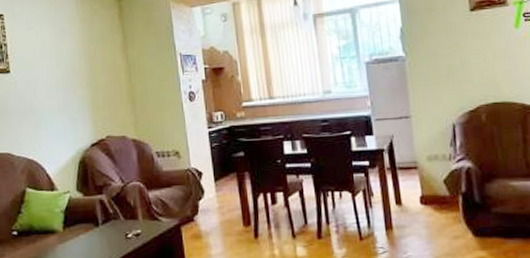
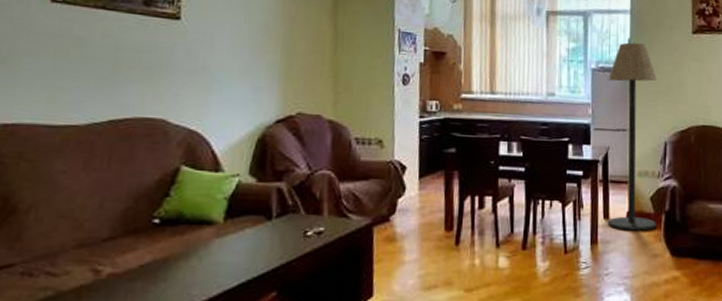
floor lamp: none [383,30,454,215] -> present [607,42,657,231]

